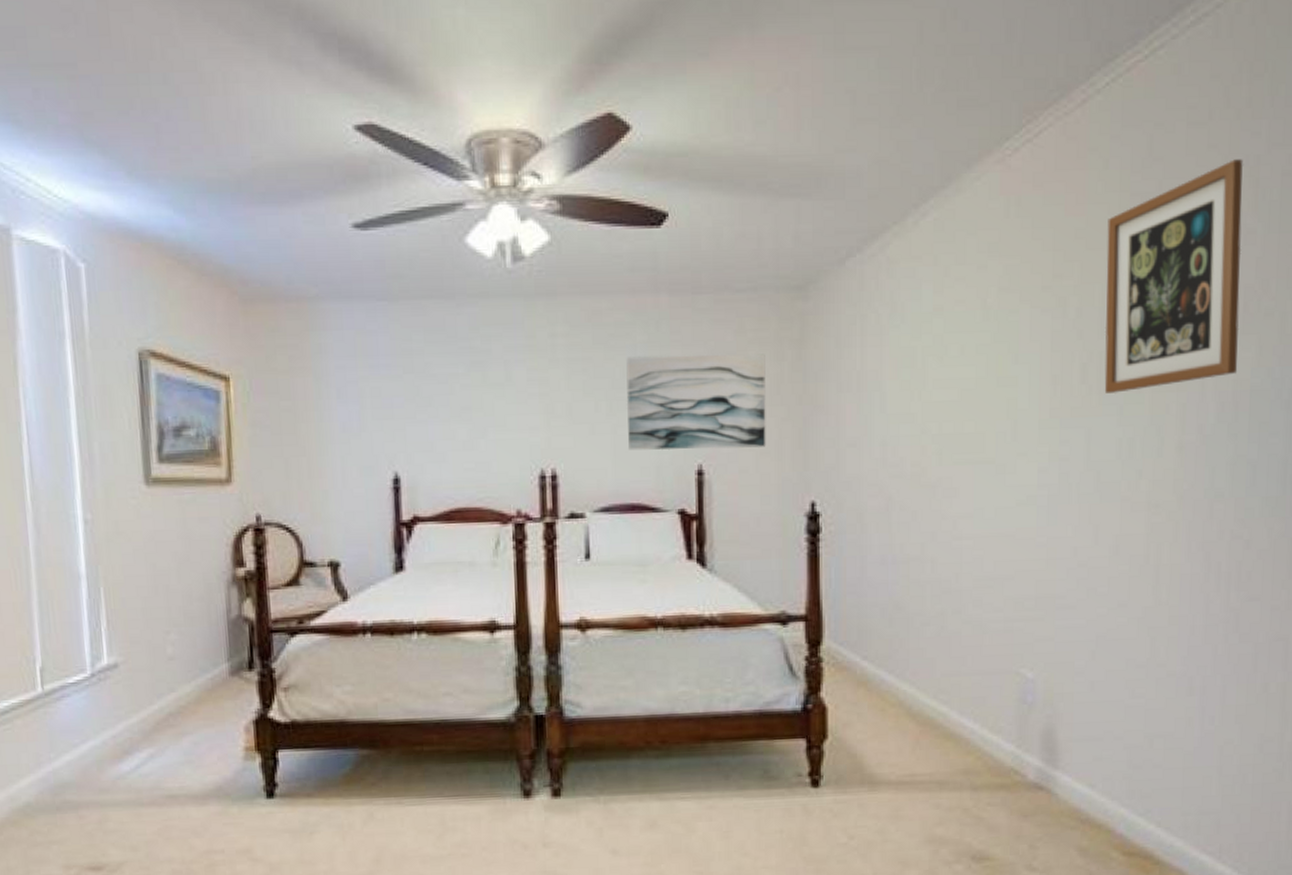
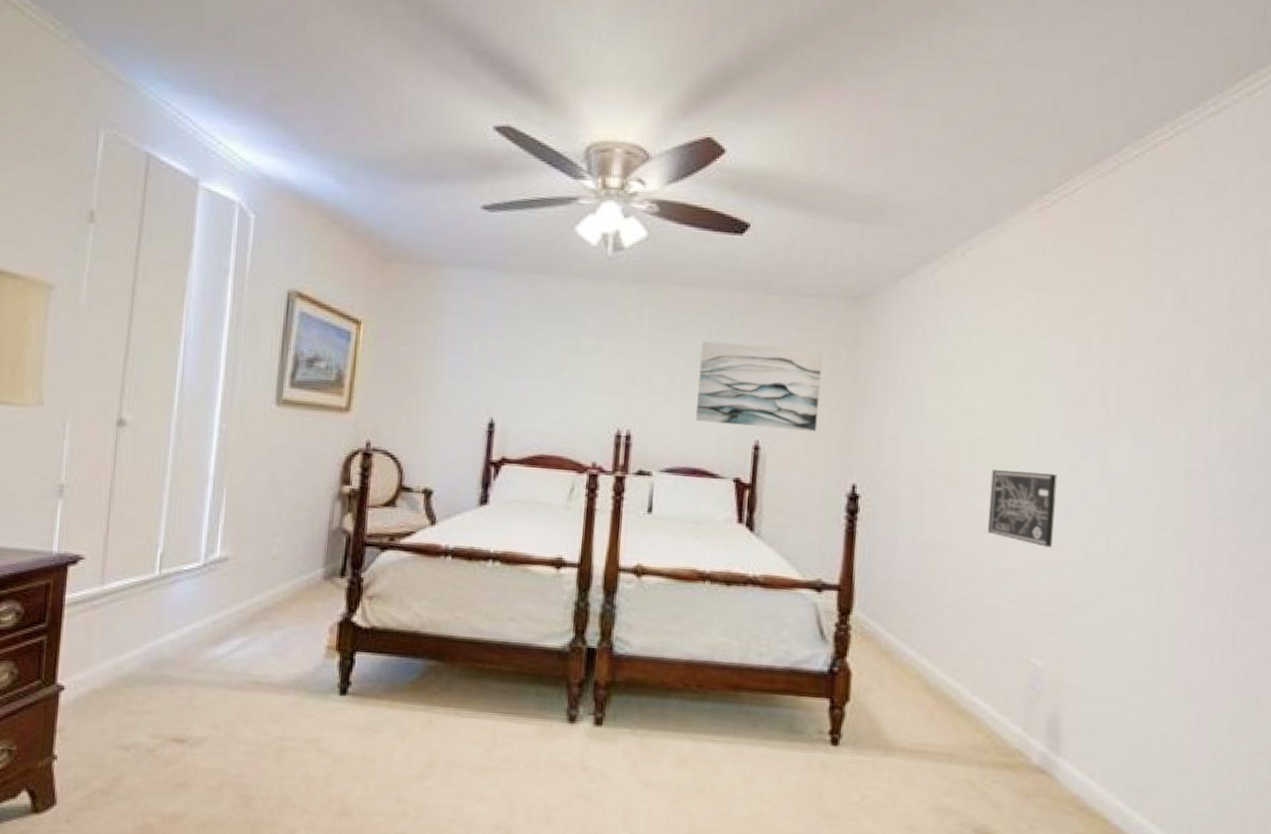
wall art: none [964,465,1038,547] -> present [987,470,1057,547]
wall art: present [1104,159,1244,393] -> none [1121,229,1254,419]

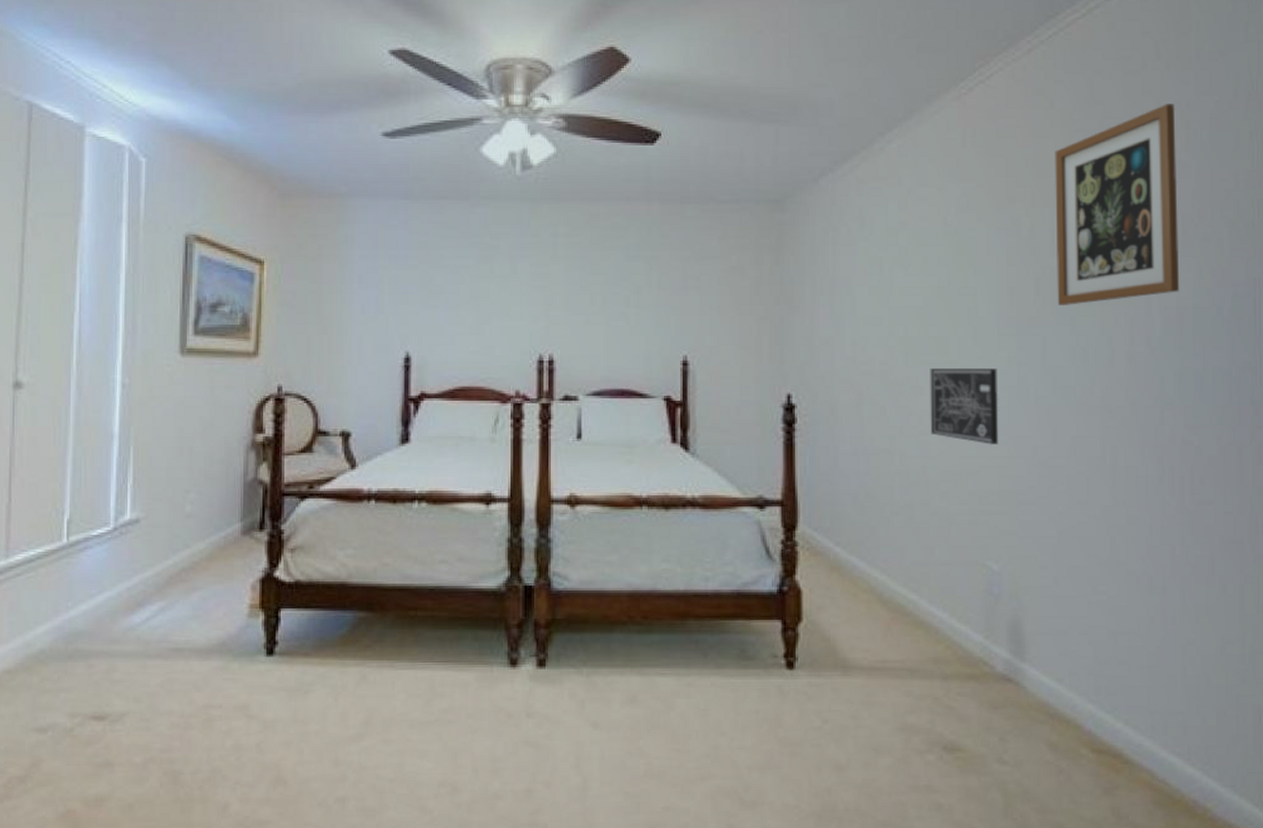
wall art: present [696,341,823,431] -> none [620,256,746,342]
wall art: none [1121,229,1254,419] -> present [1055,104,1180,305]

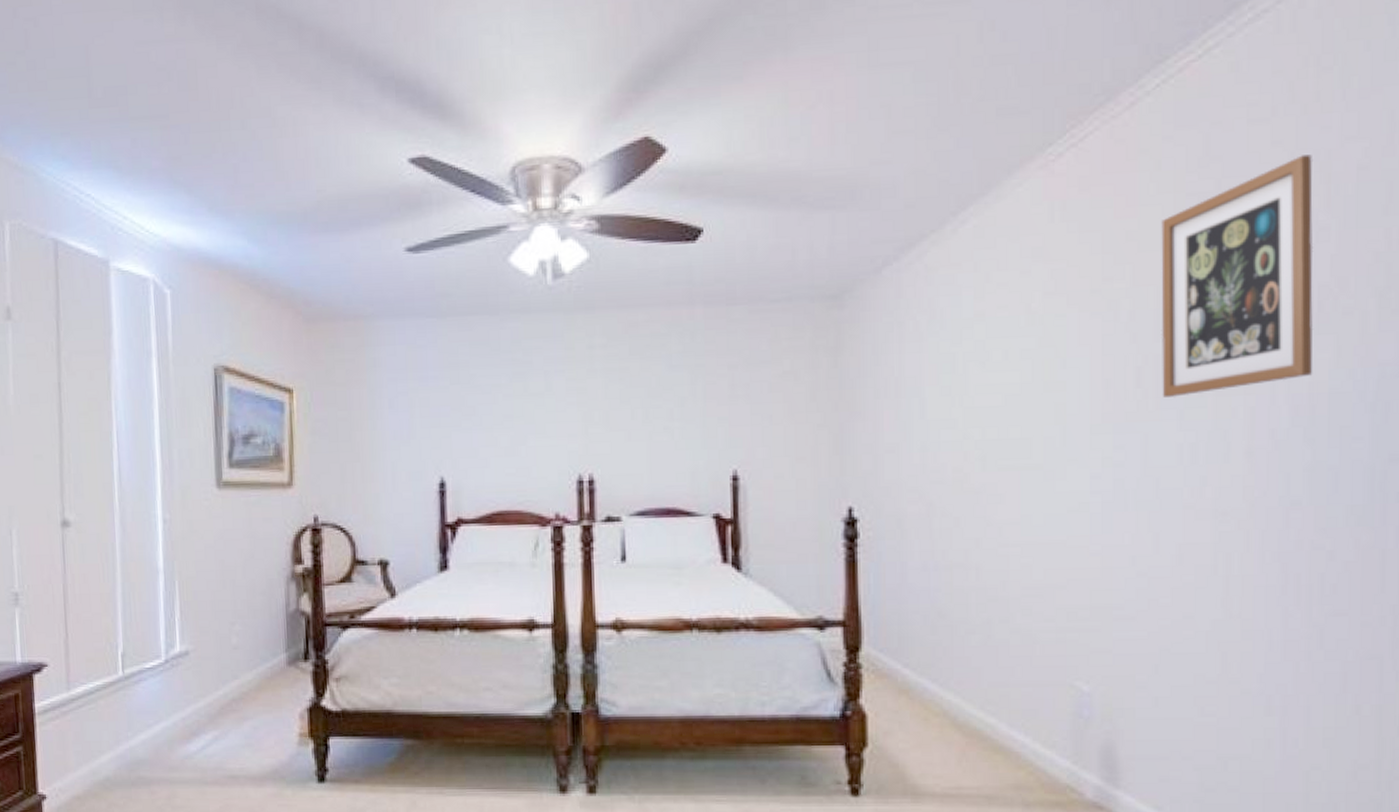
wall art: present [930,368,999,445] -> none [1010,471,1091,555]

